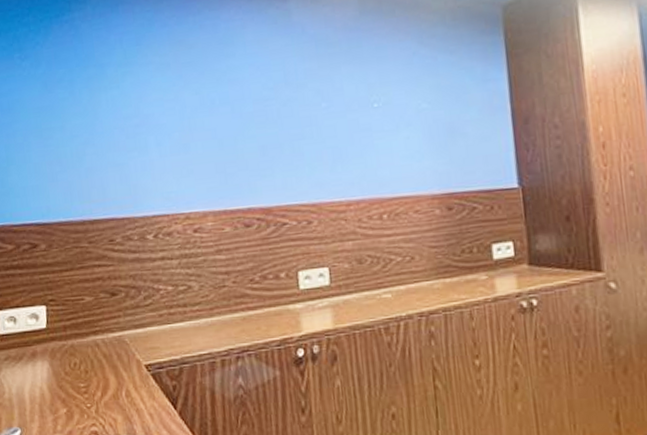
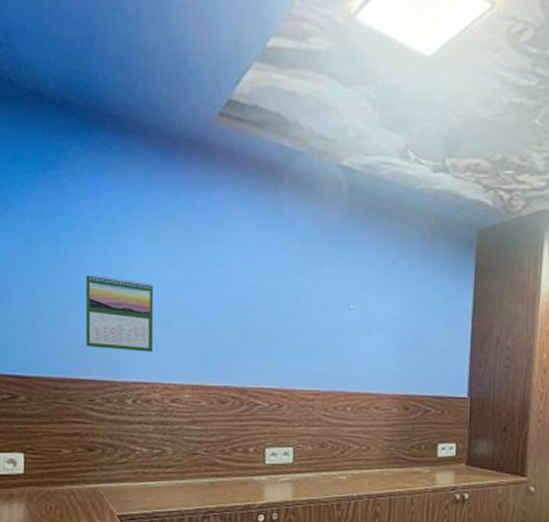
calendar: none [100,108,172,185] -> present [85,274,154,352]

